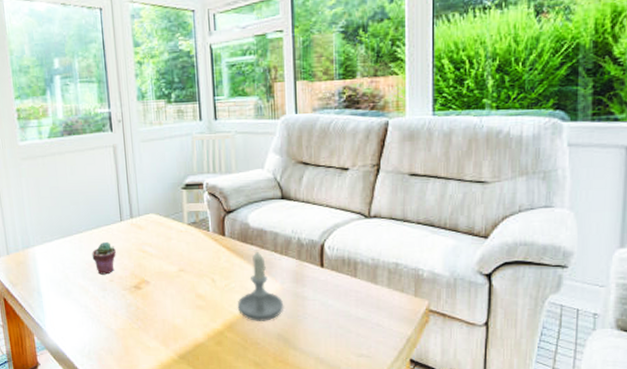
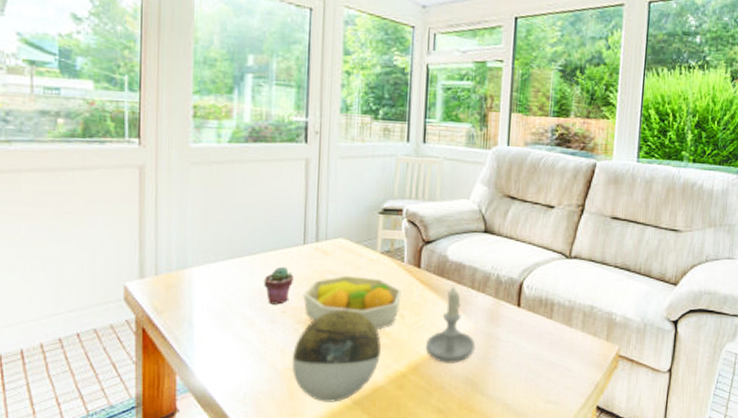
decorative ball: none [123,276,198,357] -> present [292,309,381,402]
fruit bowl: none [125,246,211,293] -> present [303,275,402,330]

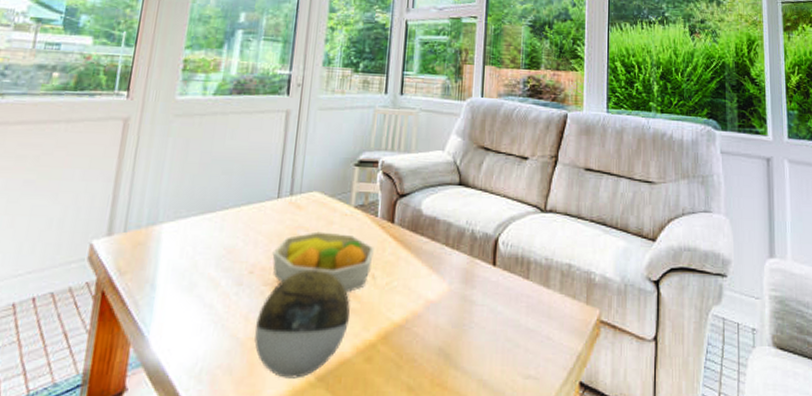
potted succulent: present [264,266,293,305] -> none [233,222,265,264]
candle: present [425,286,476,363] -> none [396,243,450,331]

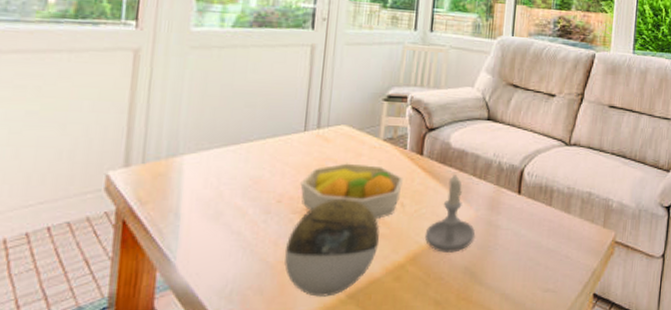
candle: none [396,243,450,331] -> present [424,173,476,253]

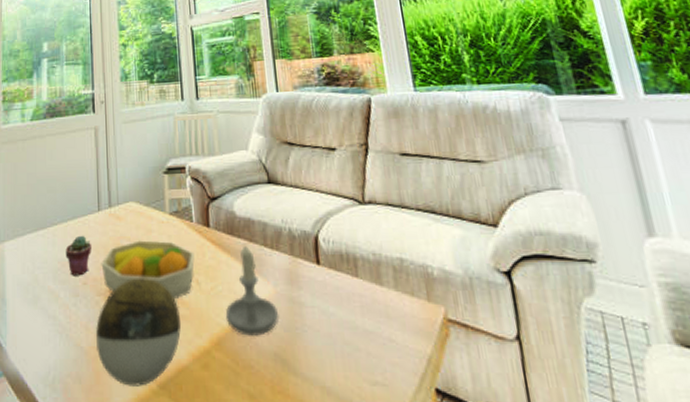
potted succulent: none [259,153,292,194] -> present [65,235,91,276]

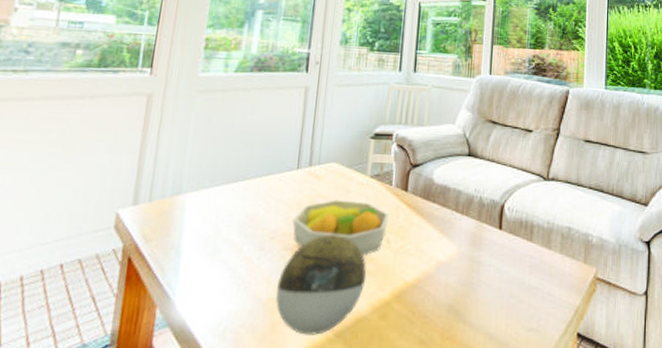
potted succulent: present [65,235,91,276] -> none [255,191,285,231]
candle: present [225,245,279,336] -> none [409,209,459,290]

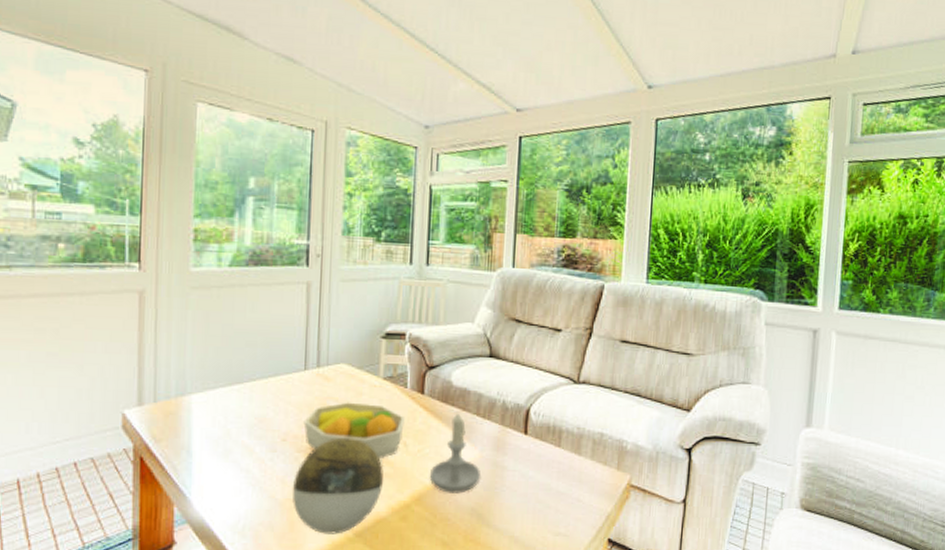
candle: none [409,209,459,290] -> present [429,413,481,494]

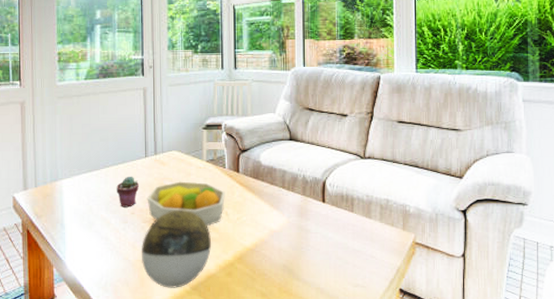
potted succulent: none [264,392,294,433] -> present [116,176,139,208]
candle: present [429,413,481,494] -> none [247,187,290,253]

